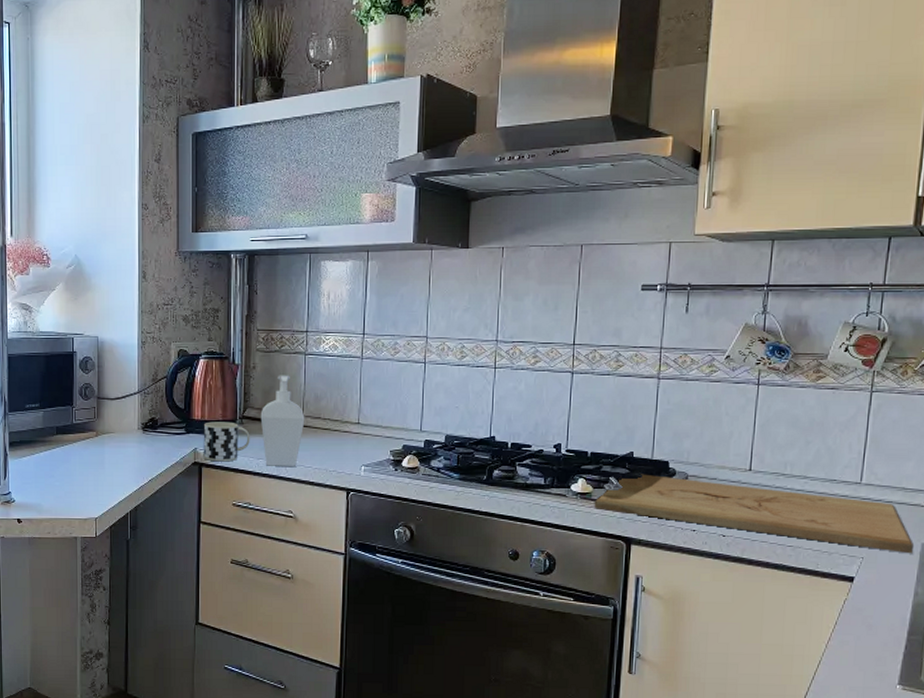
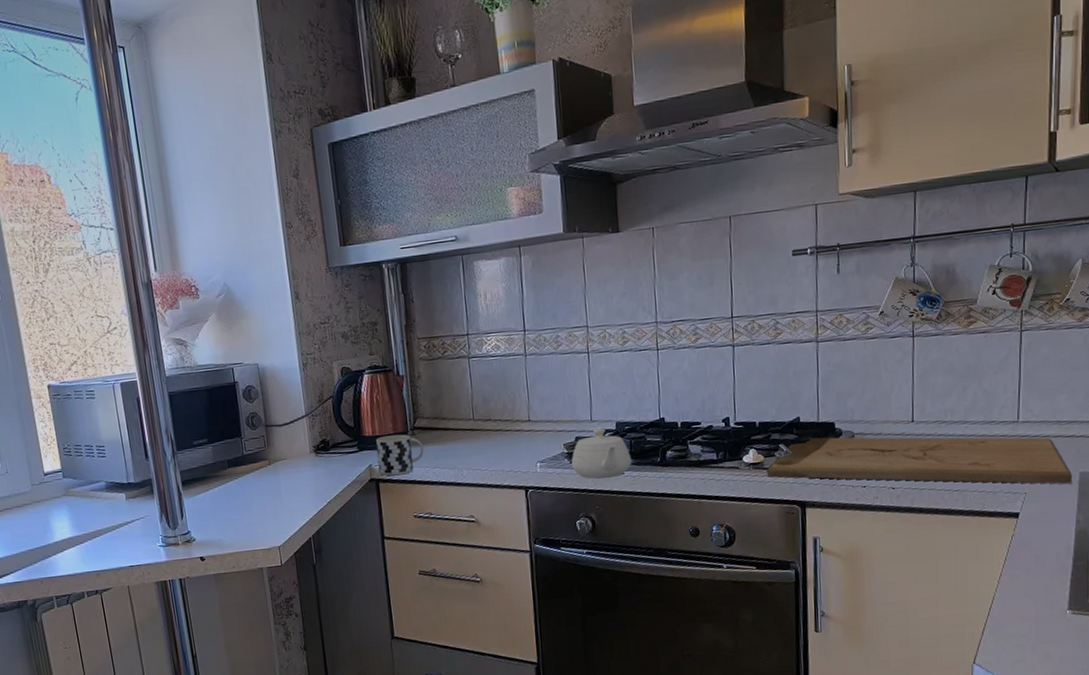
soap bottle: present [260,375,305,466] -> none [431,380,476,474]
teapot: none [396,438,457,491] -> present [571,427,632,480]

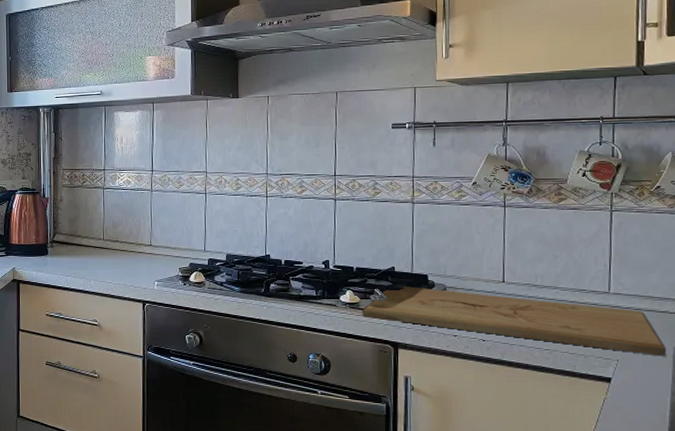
cup: present [375,434,424,476] -> none [20,245,59,279]
teapot: present [571,427,632,480] -> none [185,257,238,302]

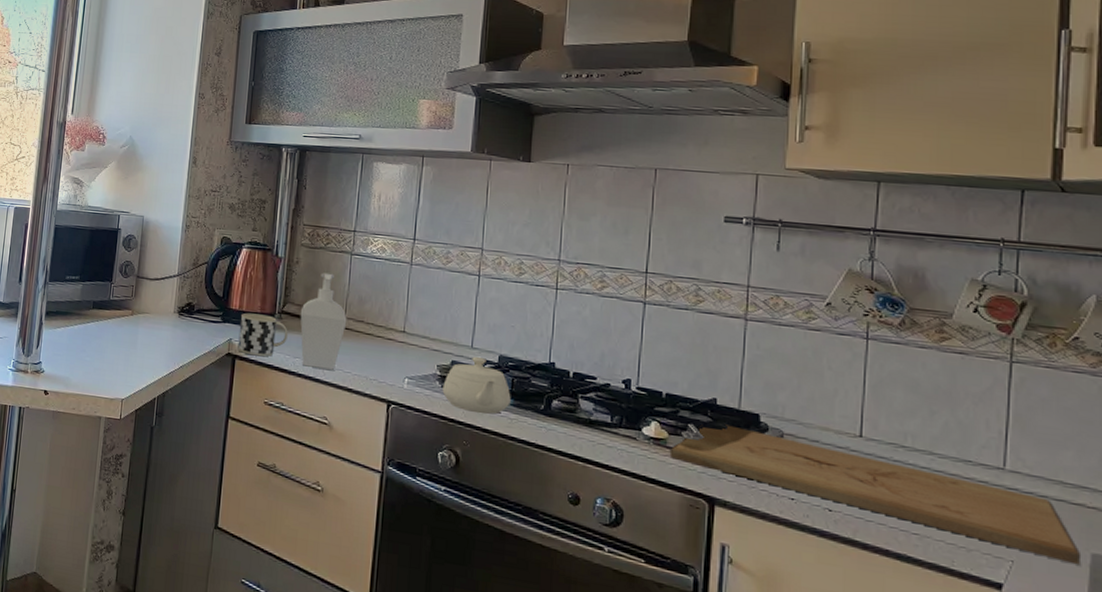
cup: none [20,245,59,279] -> present [237,313,288,357]
soap bottle: none [67,206,105,282] -> present [300,272,347,370]
teapot: none [185,257,238,302] -> present [442,356,511,415]

